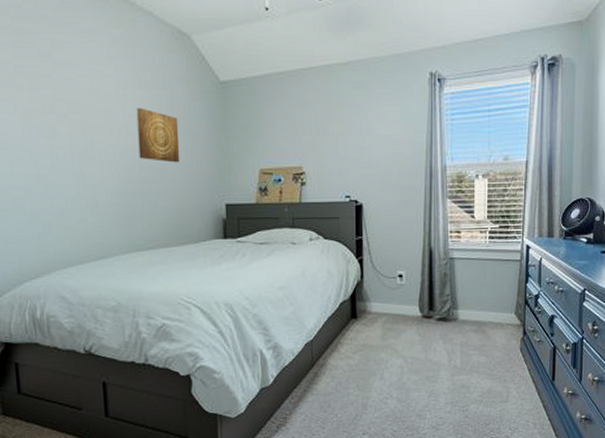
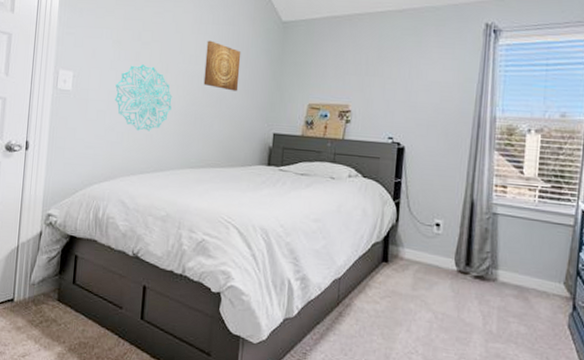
wall decoration: none [32,141,105,217] -> present [114,64,172,131]

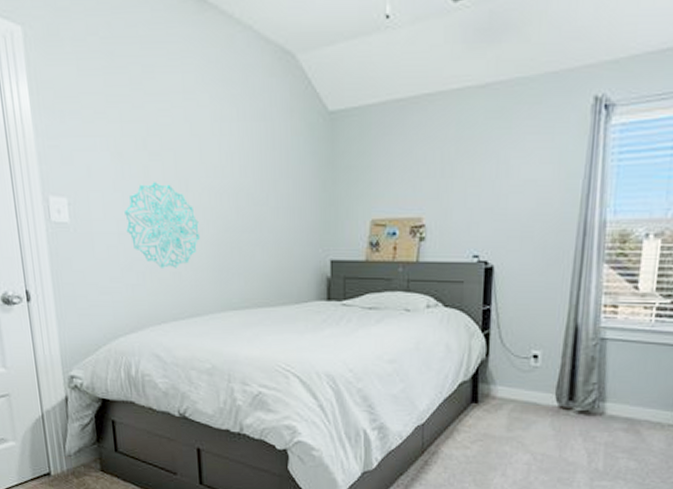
wall art: present [203,40,241,92] -> none [233,144,281,210]

